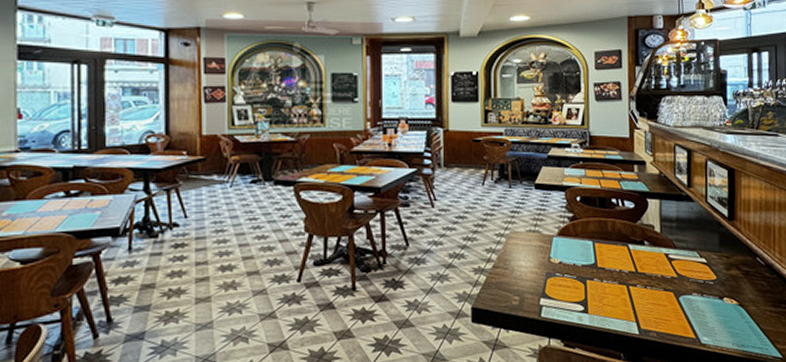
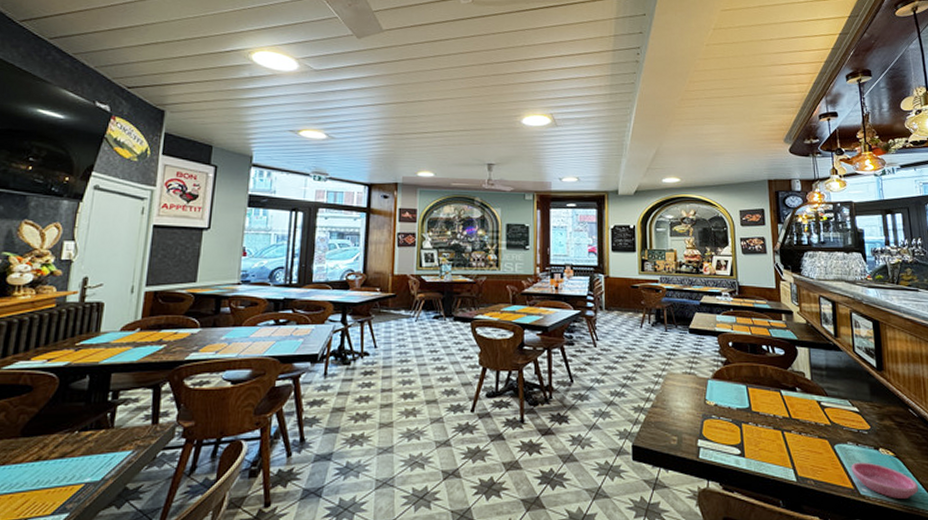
saucer: none [694,312,759,345] -> present [851,462,919,499]

